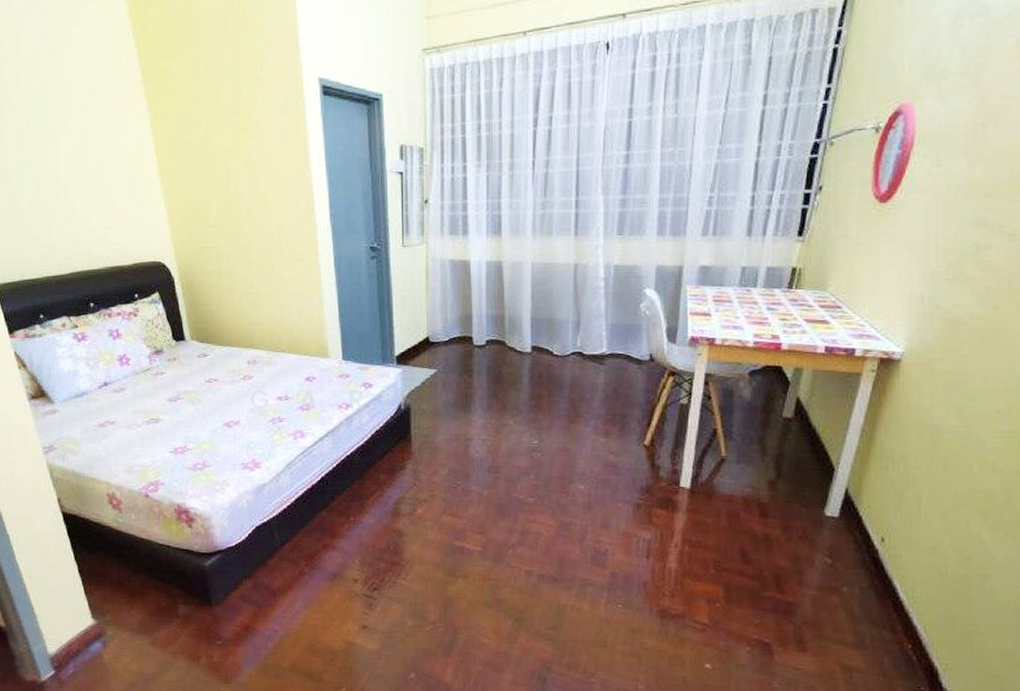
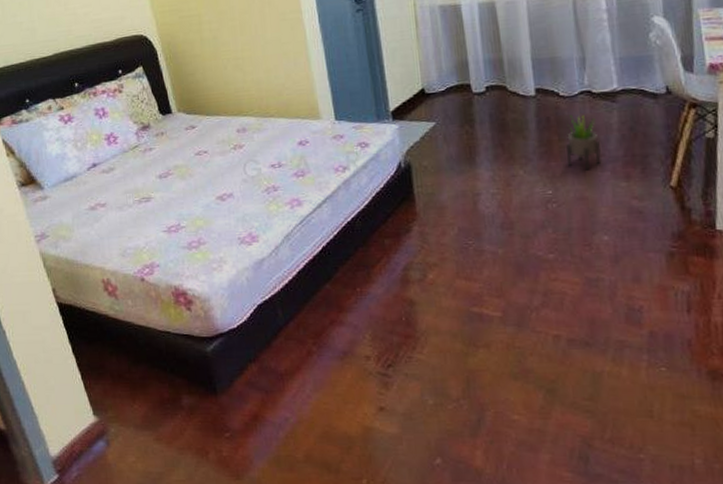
potted plant: none [553,373,585,425] -> present [566,115,602,171]

